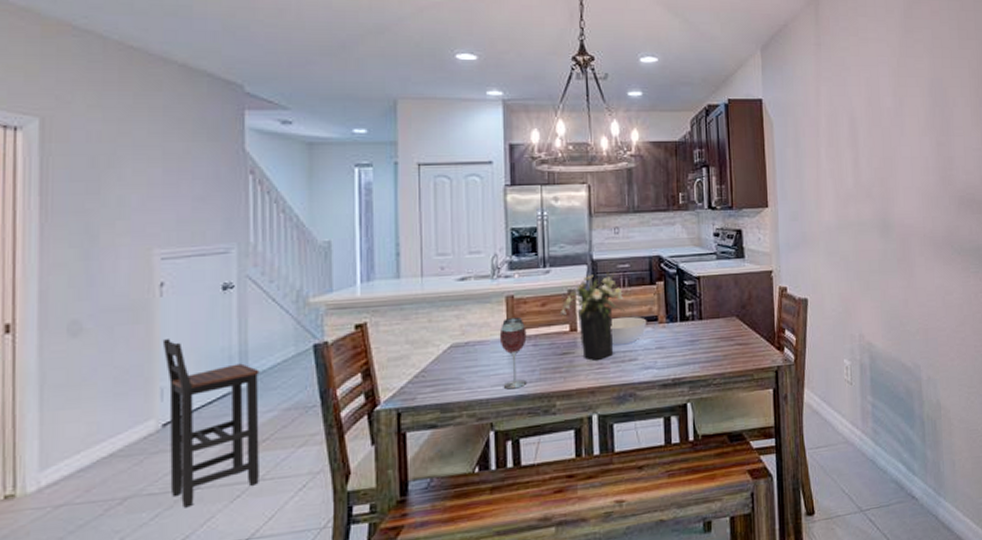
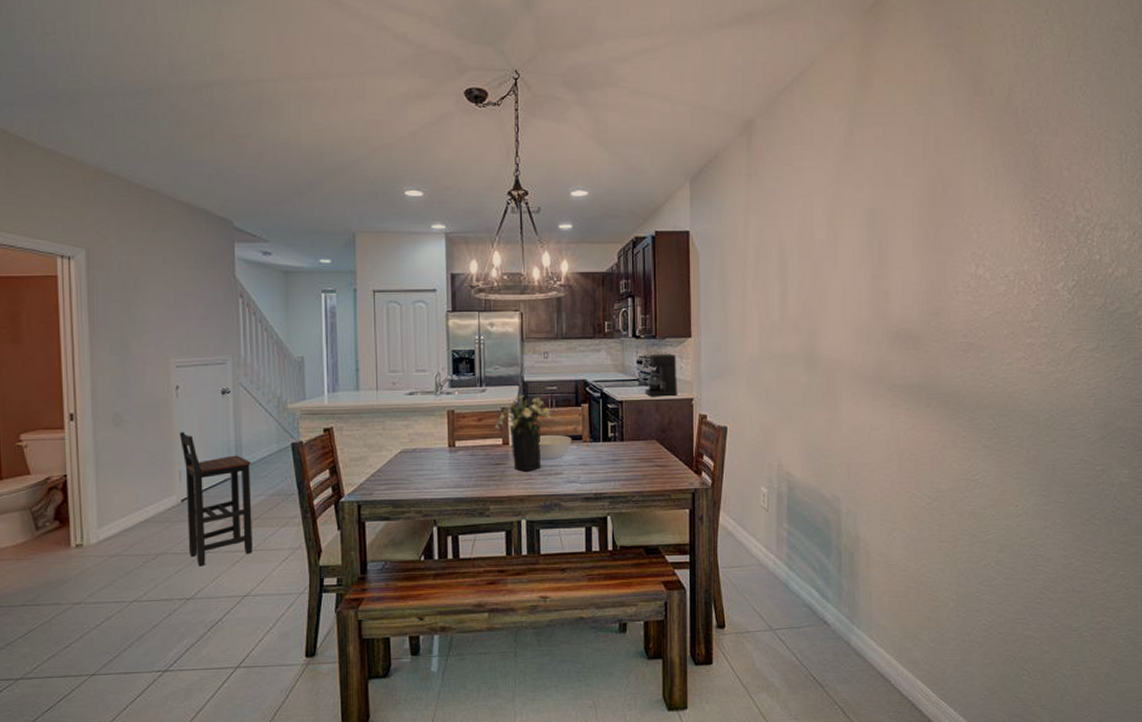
wineglass: present [499,318,527,390] -> none [441,430,465,492]
coffee maker: none [720,224,757,271] -> present [643,353,678,397]

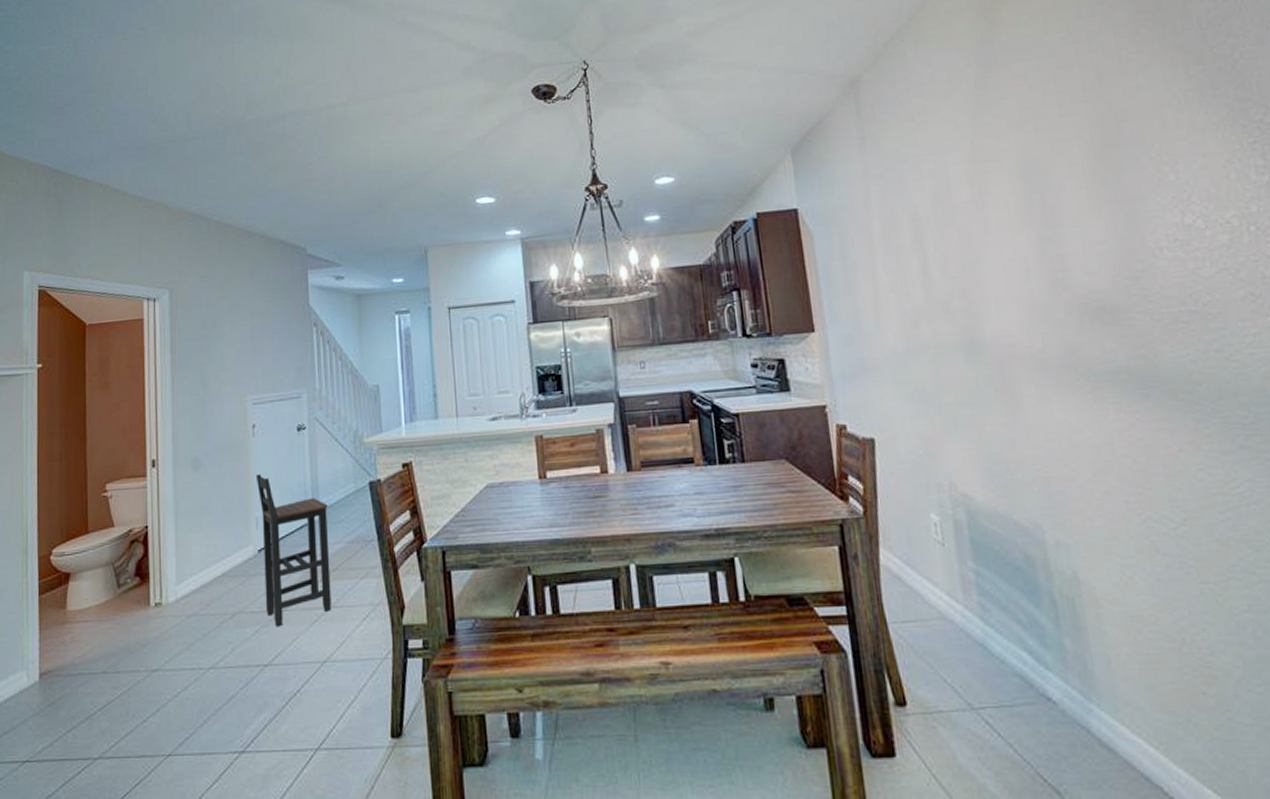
flower arrangement: present [493,393,557,472] -> none [589,409,661,505]
bowl: present [539,434,572,460] -> none [642,458,683,490]
coffee maker: present [643,353,678,397] -> none [760,352,807,407]

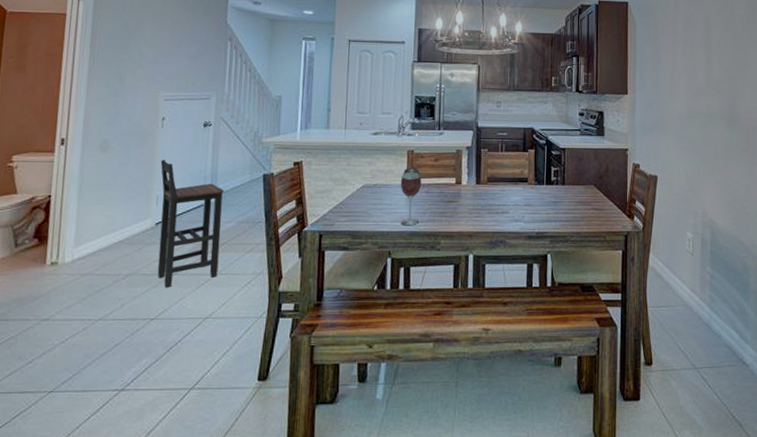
wineglass: none [531,458,560,533] -> present [400,168,422,226]

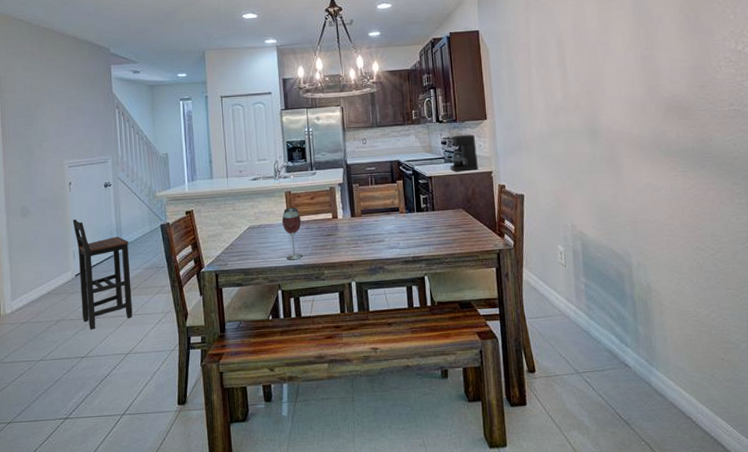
coffee maker: none [584,107,615,146] -> present [447,134,479,172]

